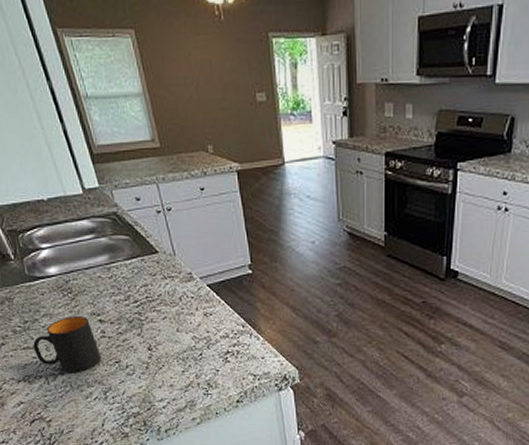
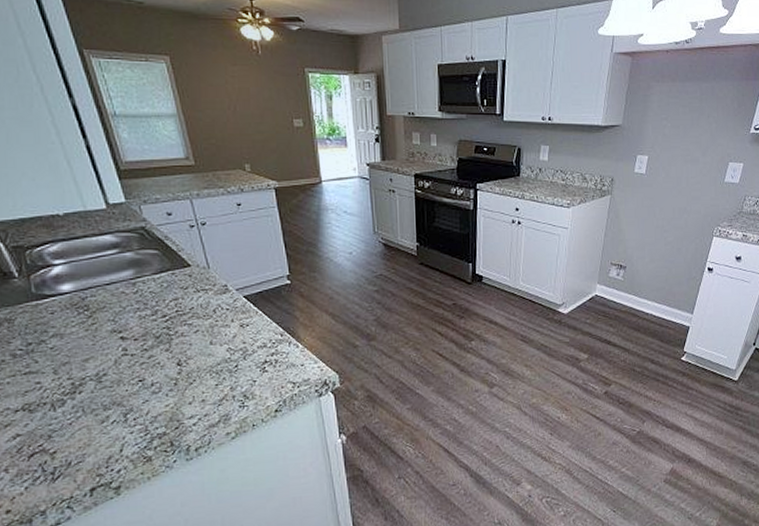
mug: present [33,316,102,373] -> none [37,335,122,397]

